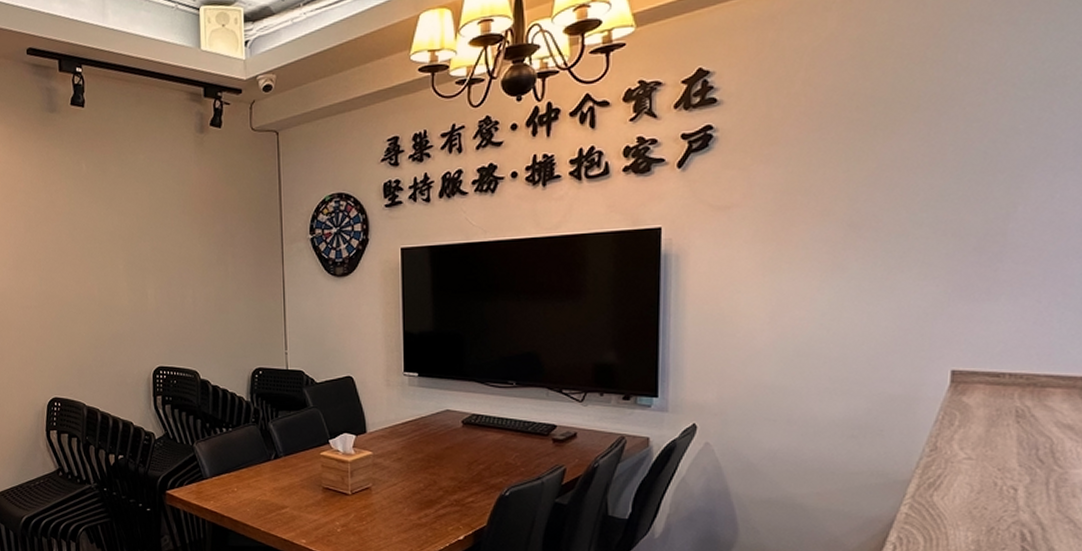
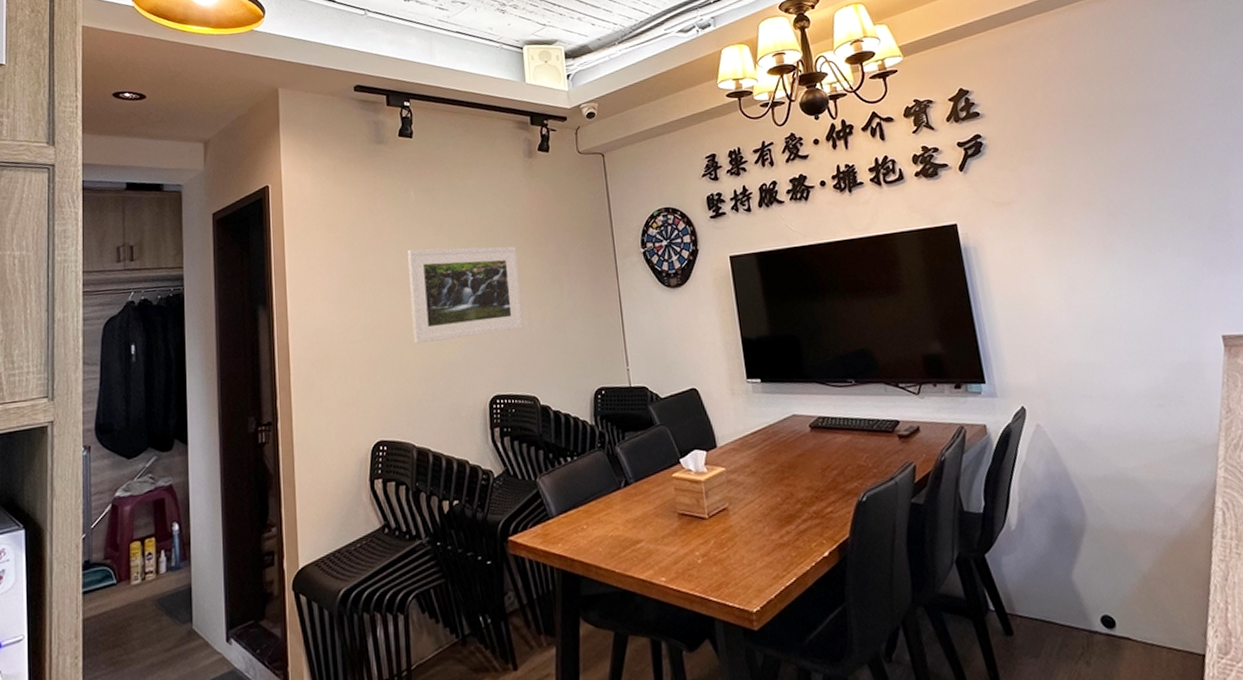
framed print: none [78,222,188,314] -> present [406,246,524,345]

